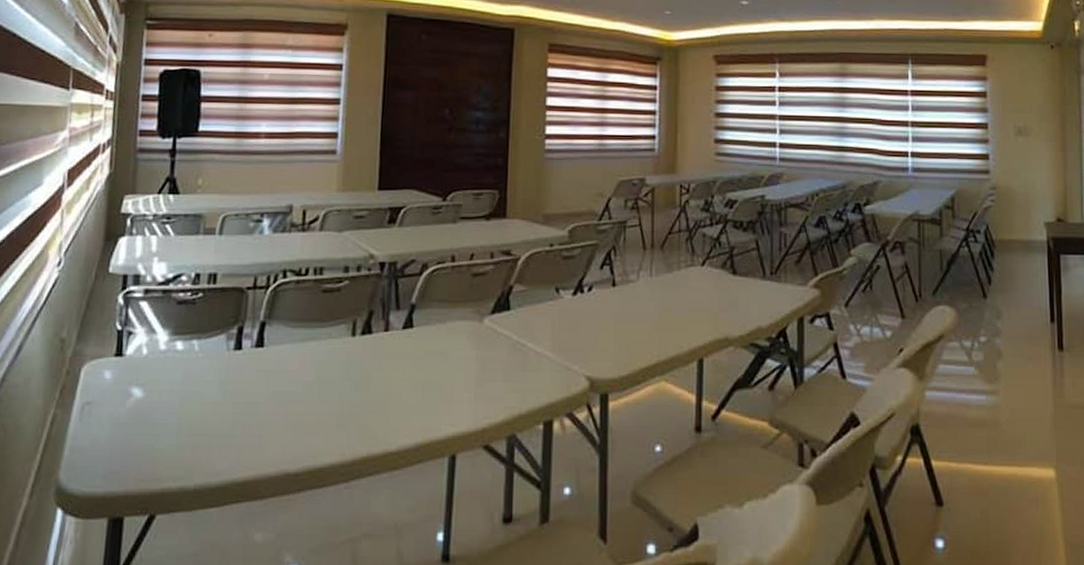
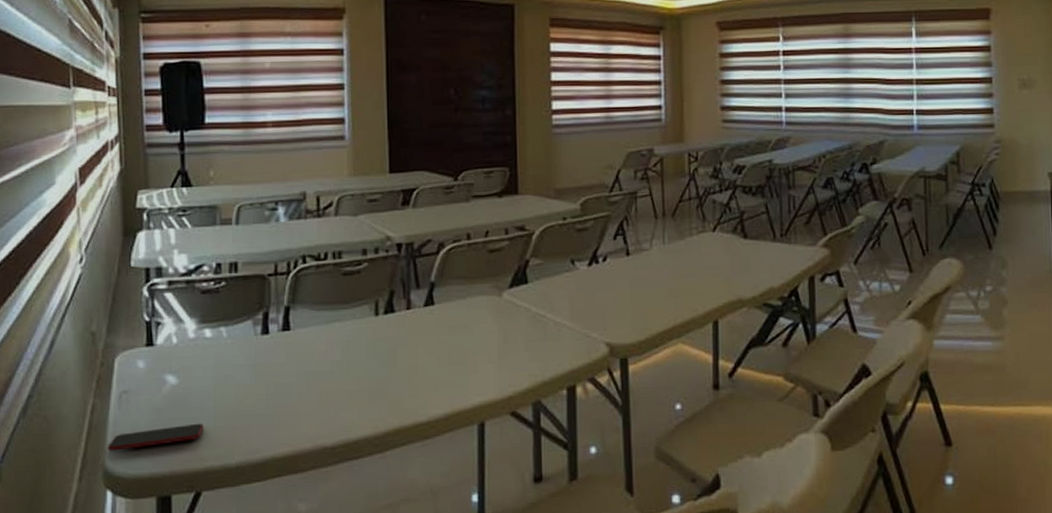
smartphone: none [63,440,165,466] -> present [107,423,204,451]

